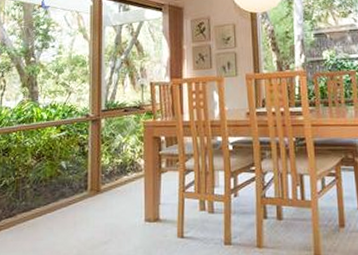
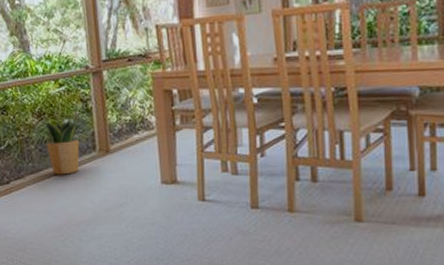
potted plant: none [32,161,83,213] -> present [34,119,88,175]

